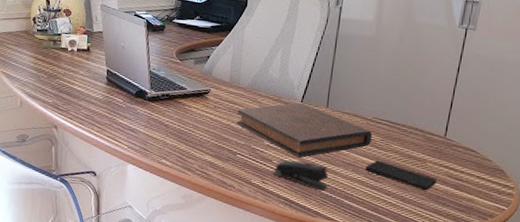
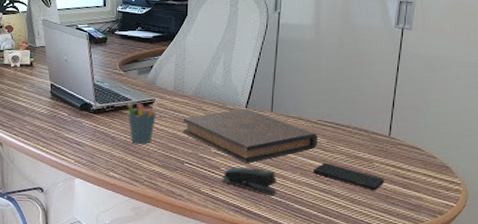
pen holder: none [182,88,213,134] -> present [127,98,158,144]

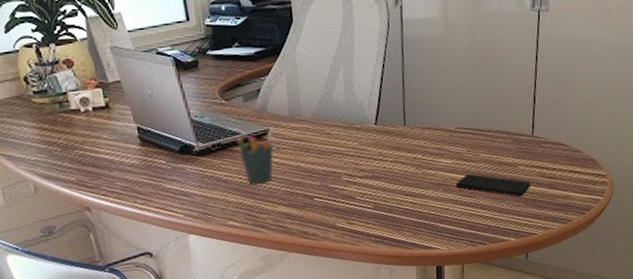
book: present [182,108,317,164] -> none [305,125,458,188]
stapler: present [221,166,276,195] -> none [358,191,419,219]

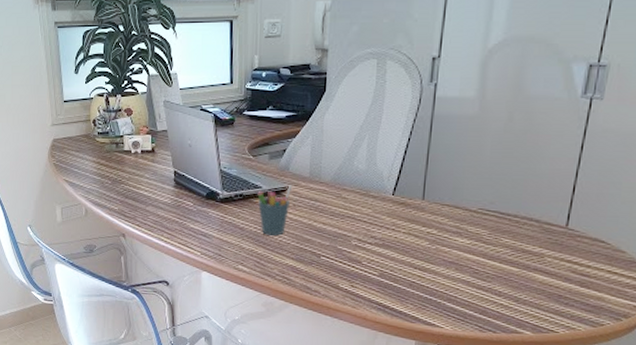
smartphone: present [457,173,531,197] -> none [471,256,558,290]

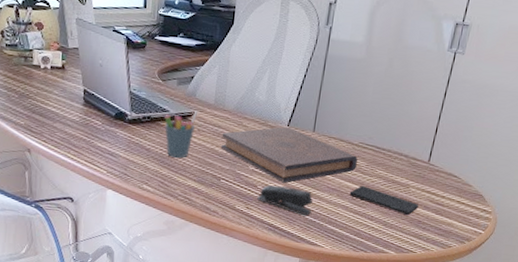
book: none [319,195,477,258] -> present [220,126,357,183]
stapler: none [363,260,427,292] -> present [257,185,313,215]
smartphone: none [471,256,558,290] -> present [350,185,419,216]

